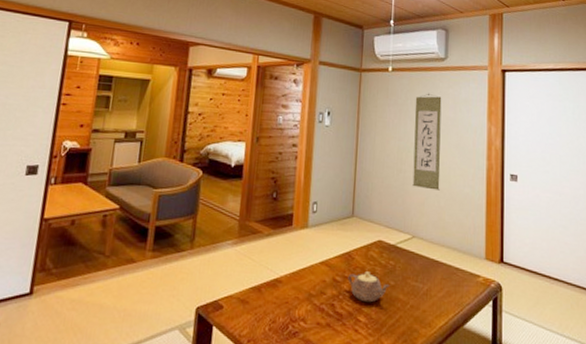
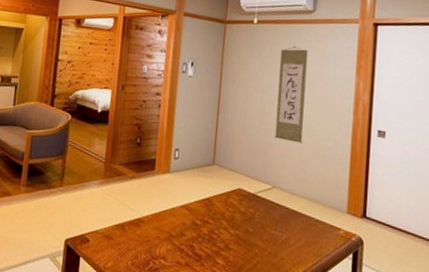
teapot: present [348,271,390,303] -> none [207,217,249,247]

